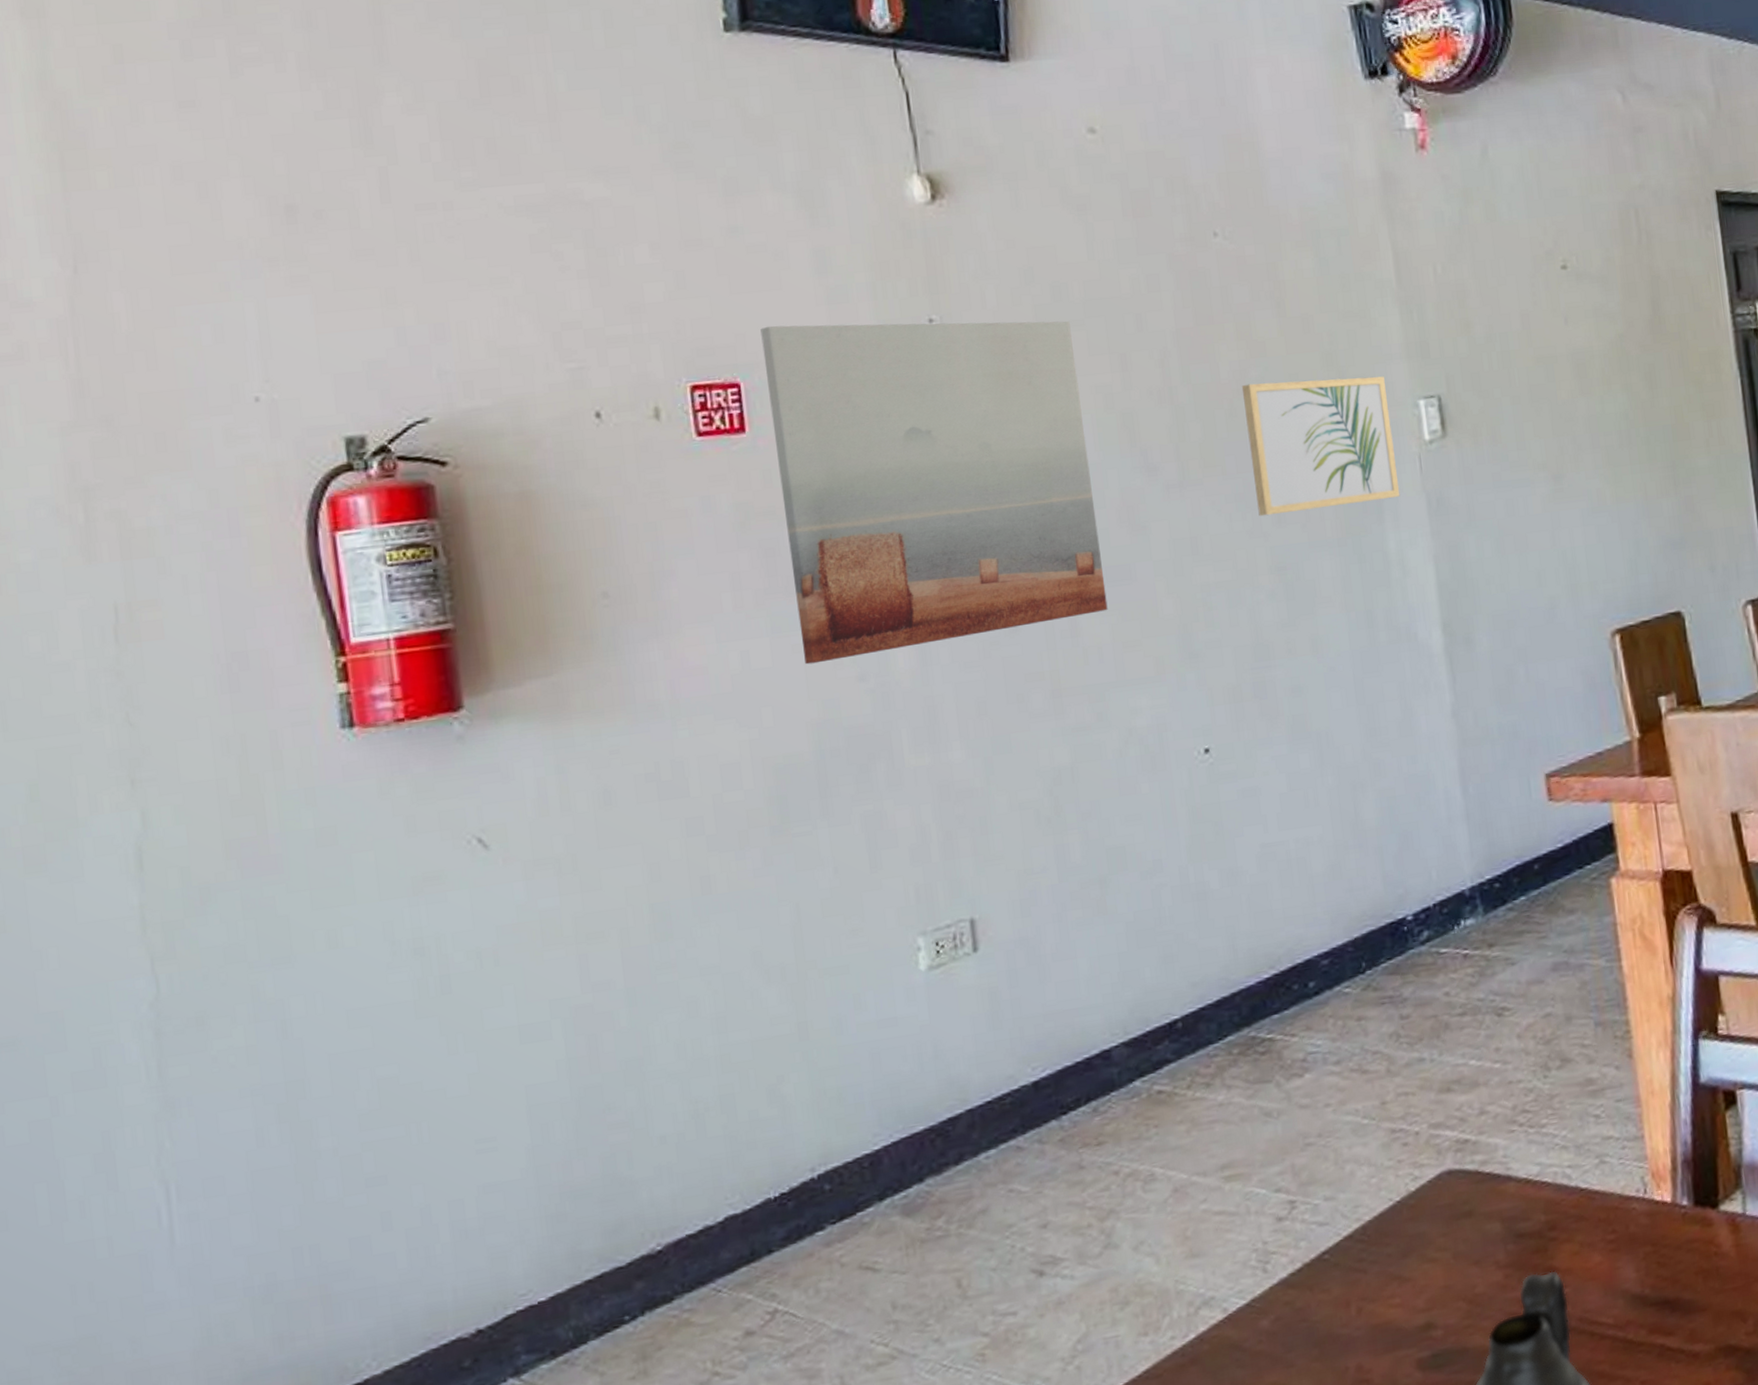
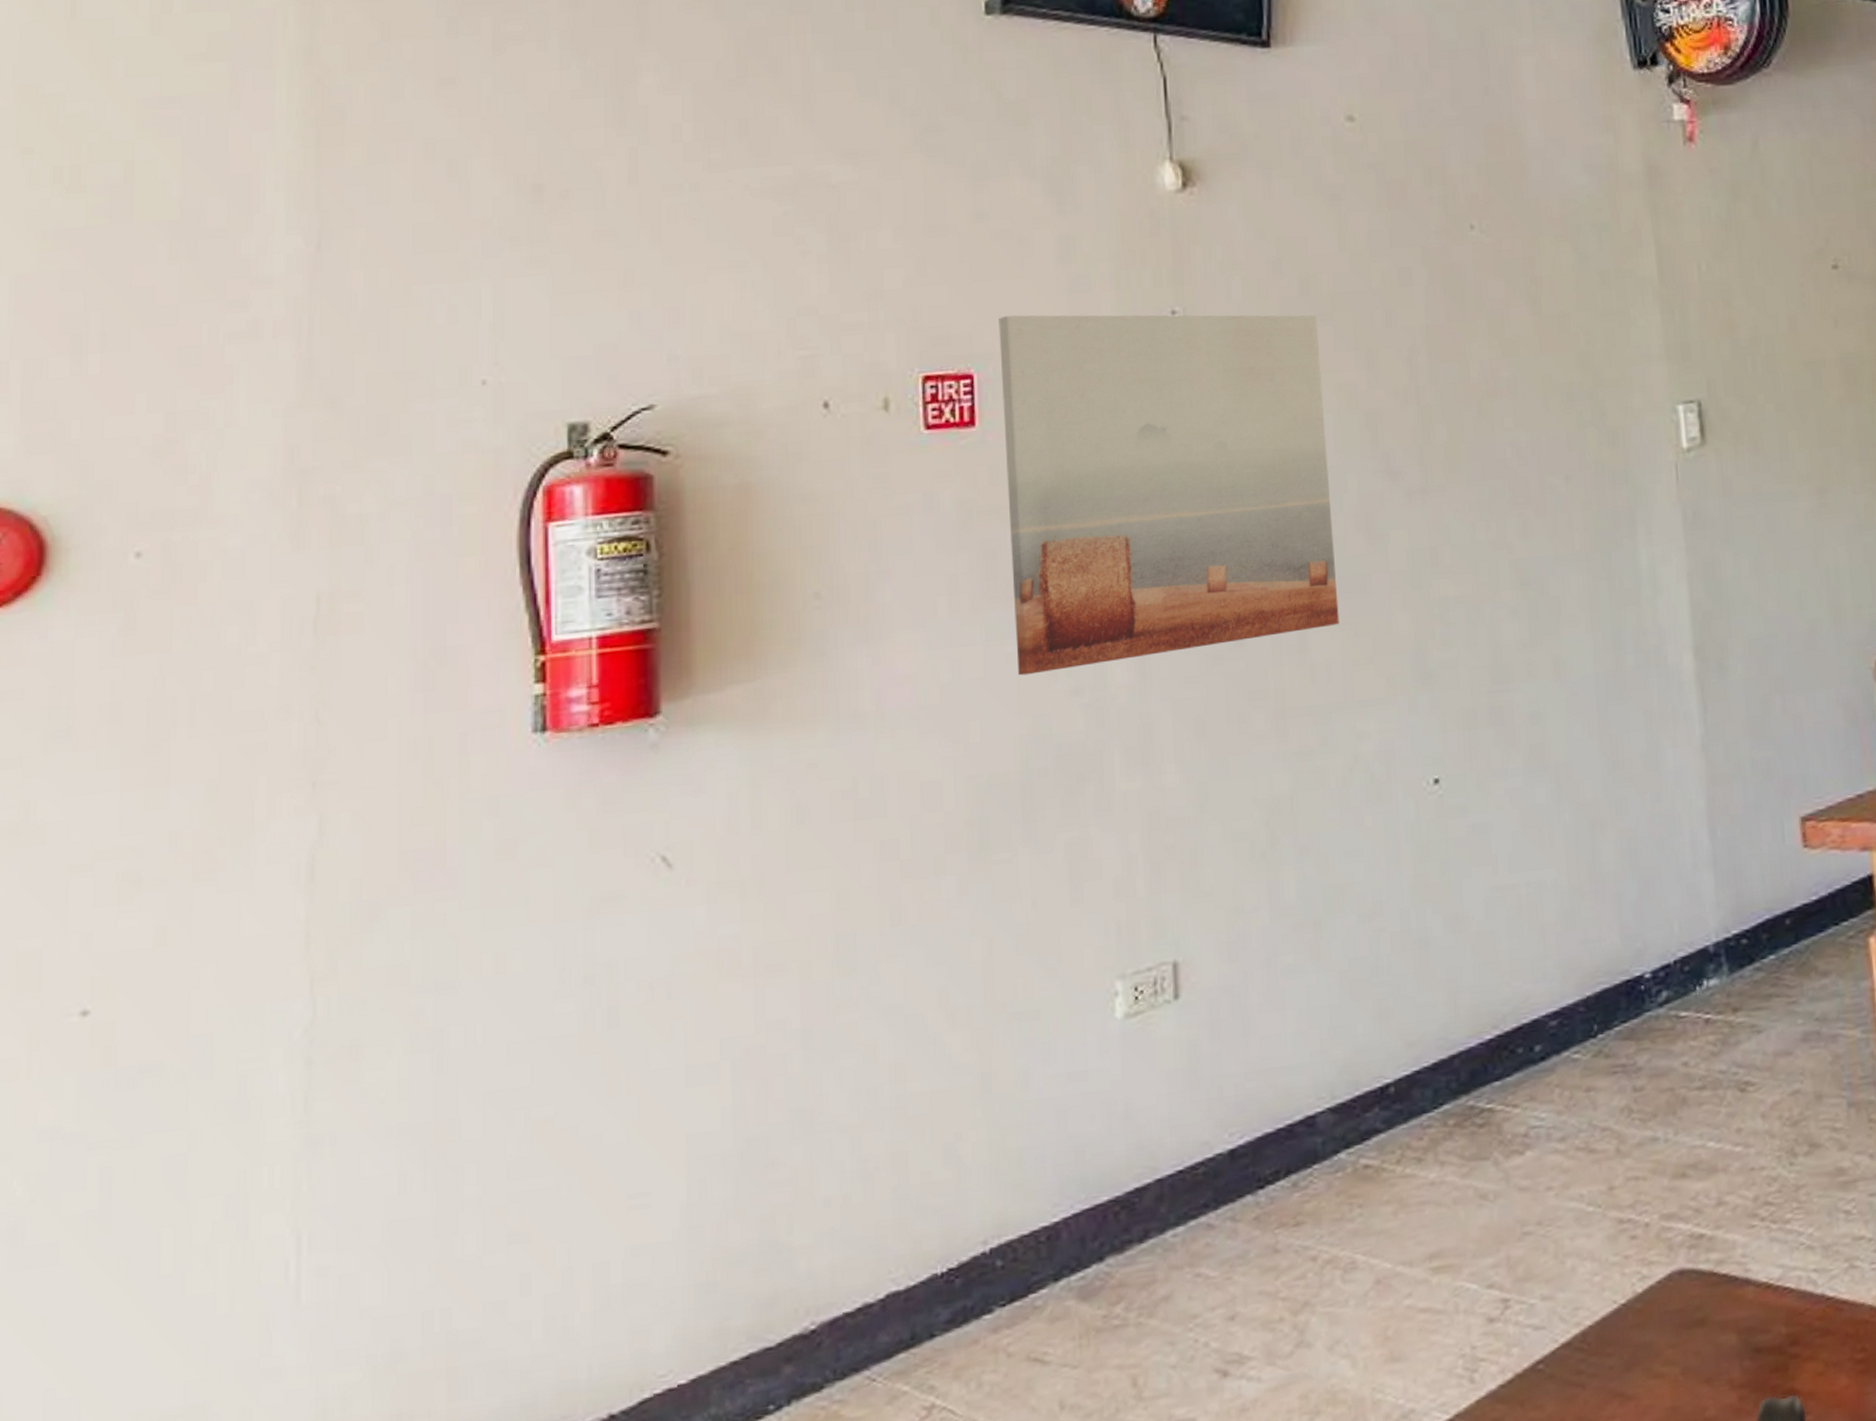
wall art: present [1241,376,1401,517] -> none [1491,379,1655,527]

